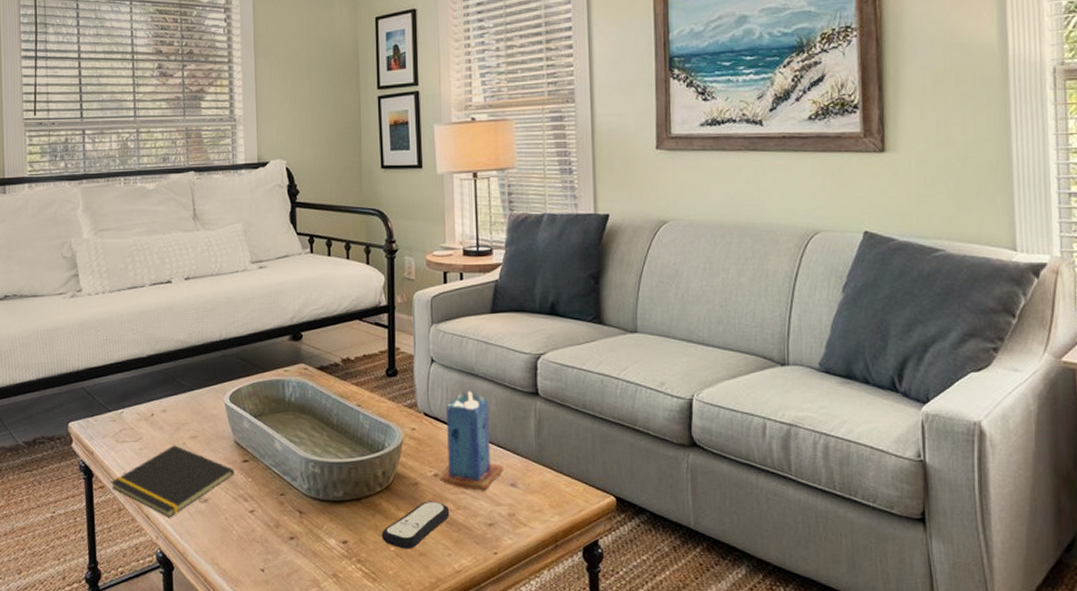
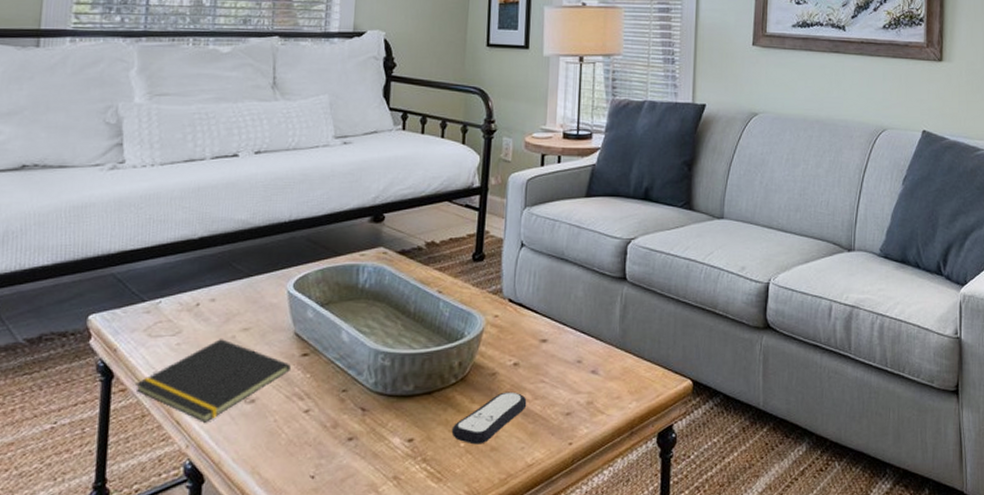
candle: present [439,391,503,491] -> none [519,276,585,379]

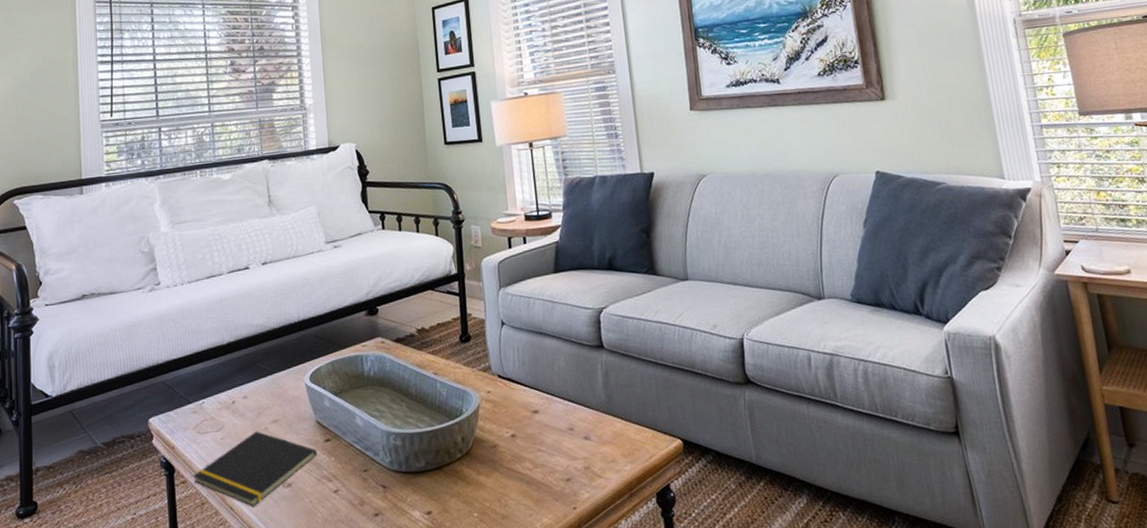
remote control: present [451,392,527,445] -> none [464,462,529,514]

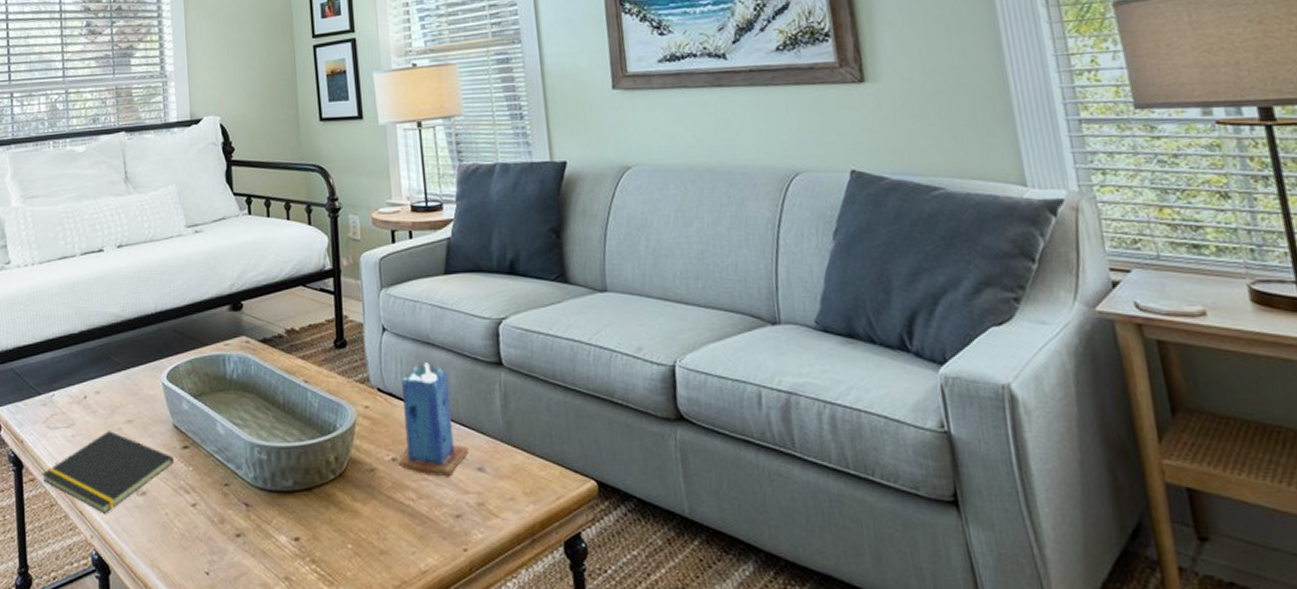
candle: none [516,349,576,447] -> present [398,362,469,477]

